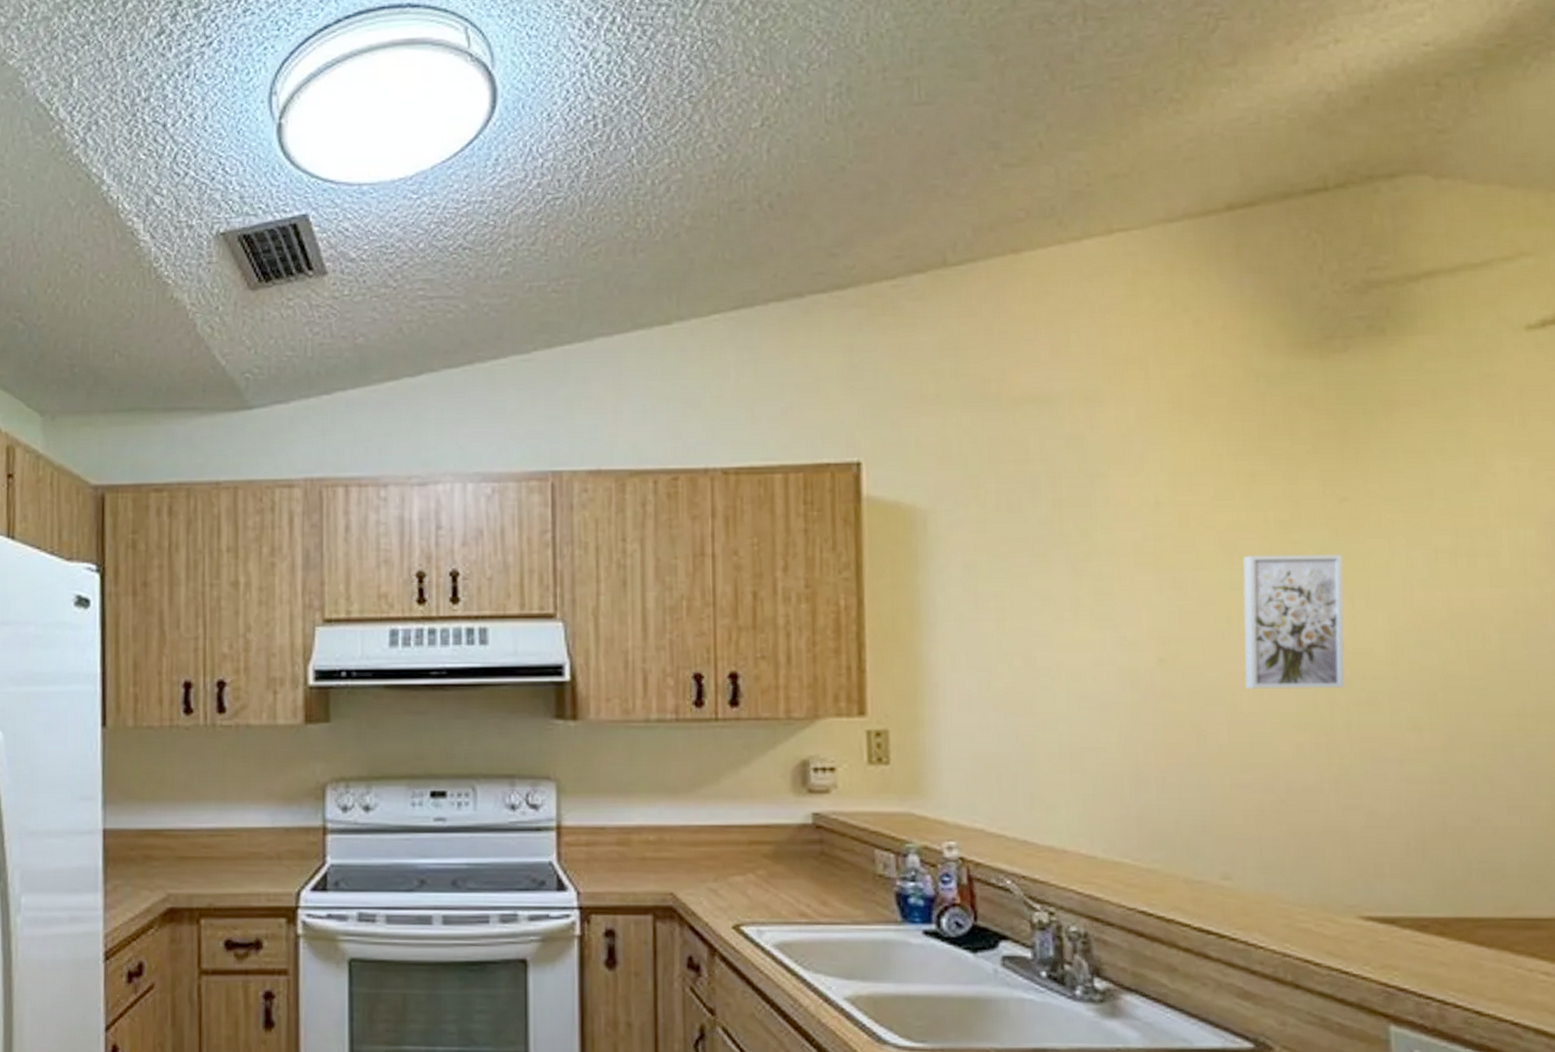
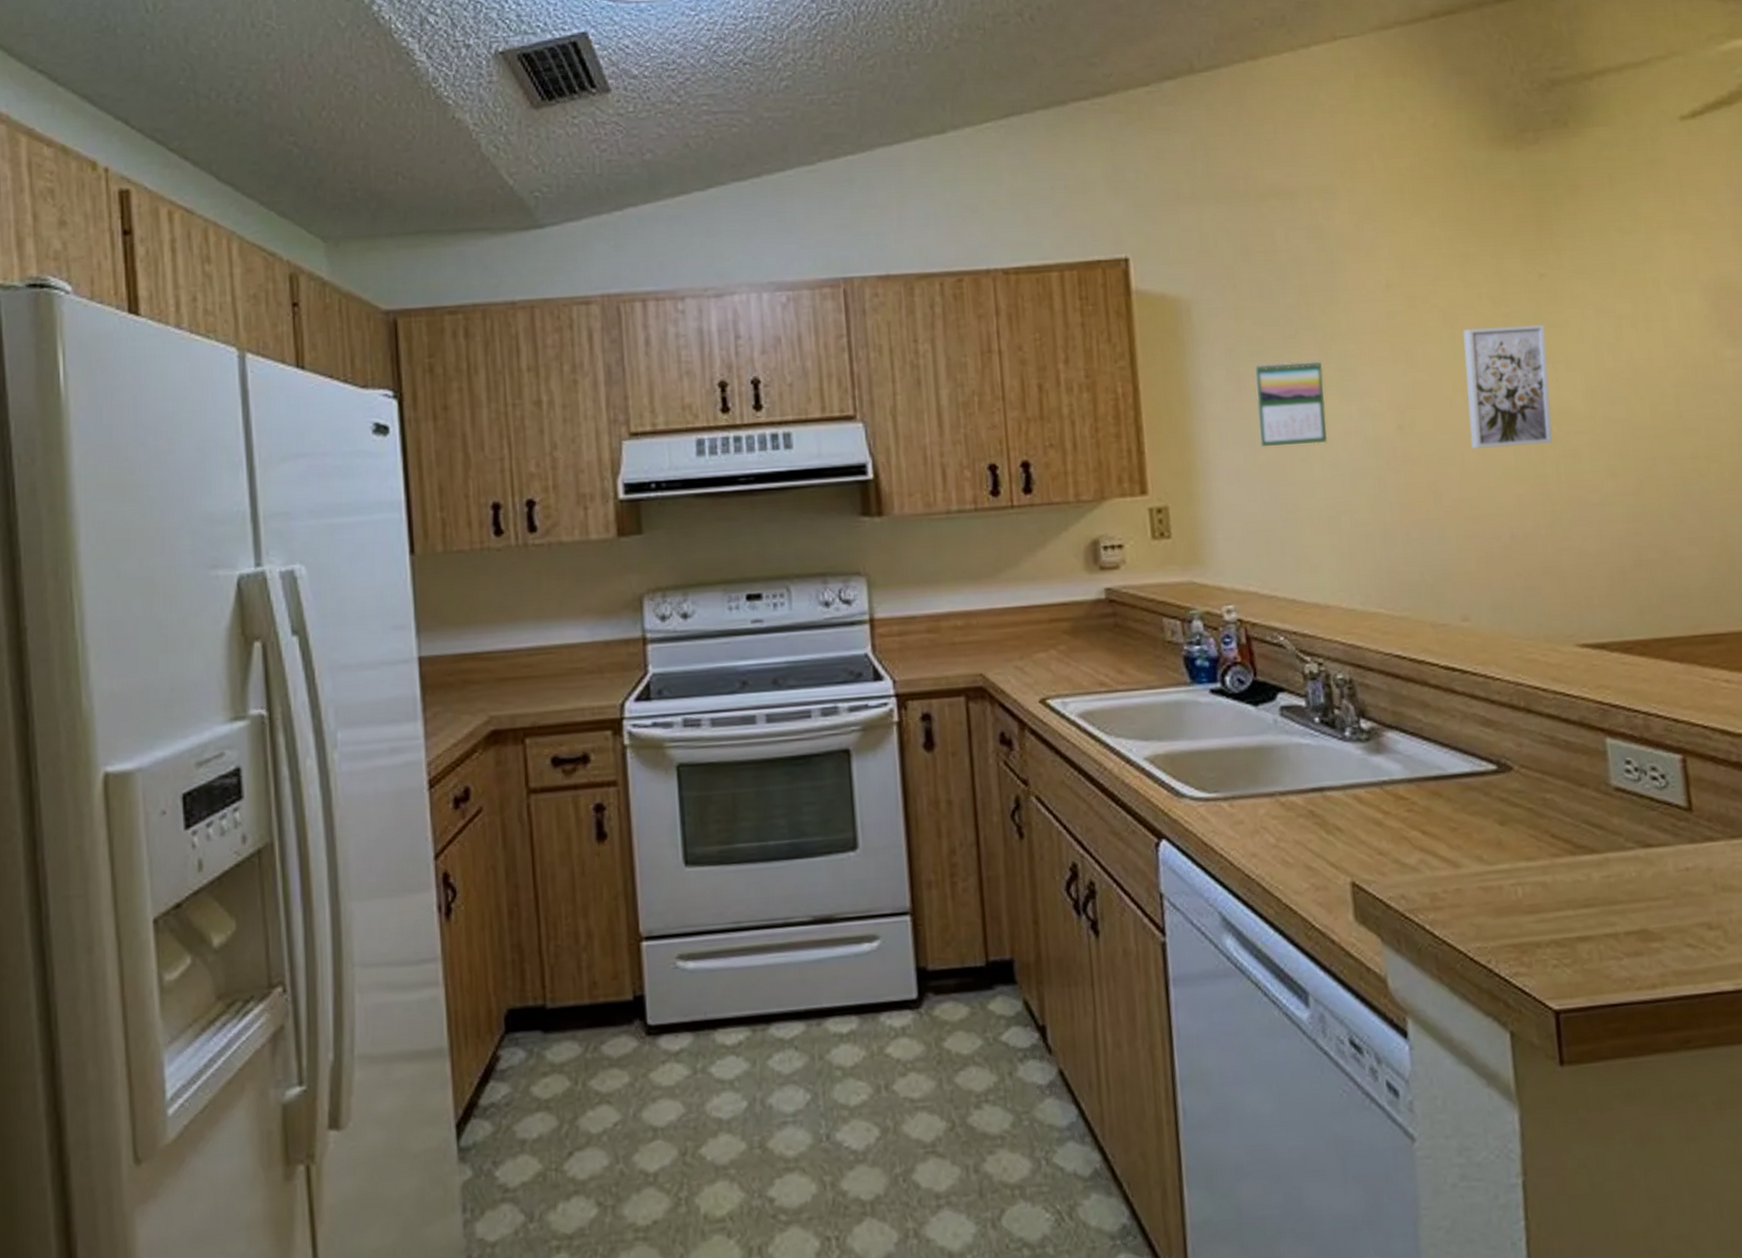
calendar: none [995,580,1076,673] -> present [1255,359,1328,446]

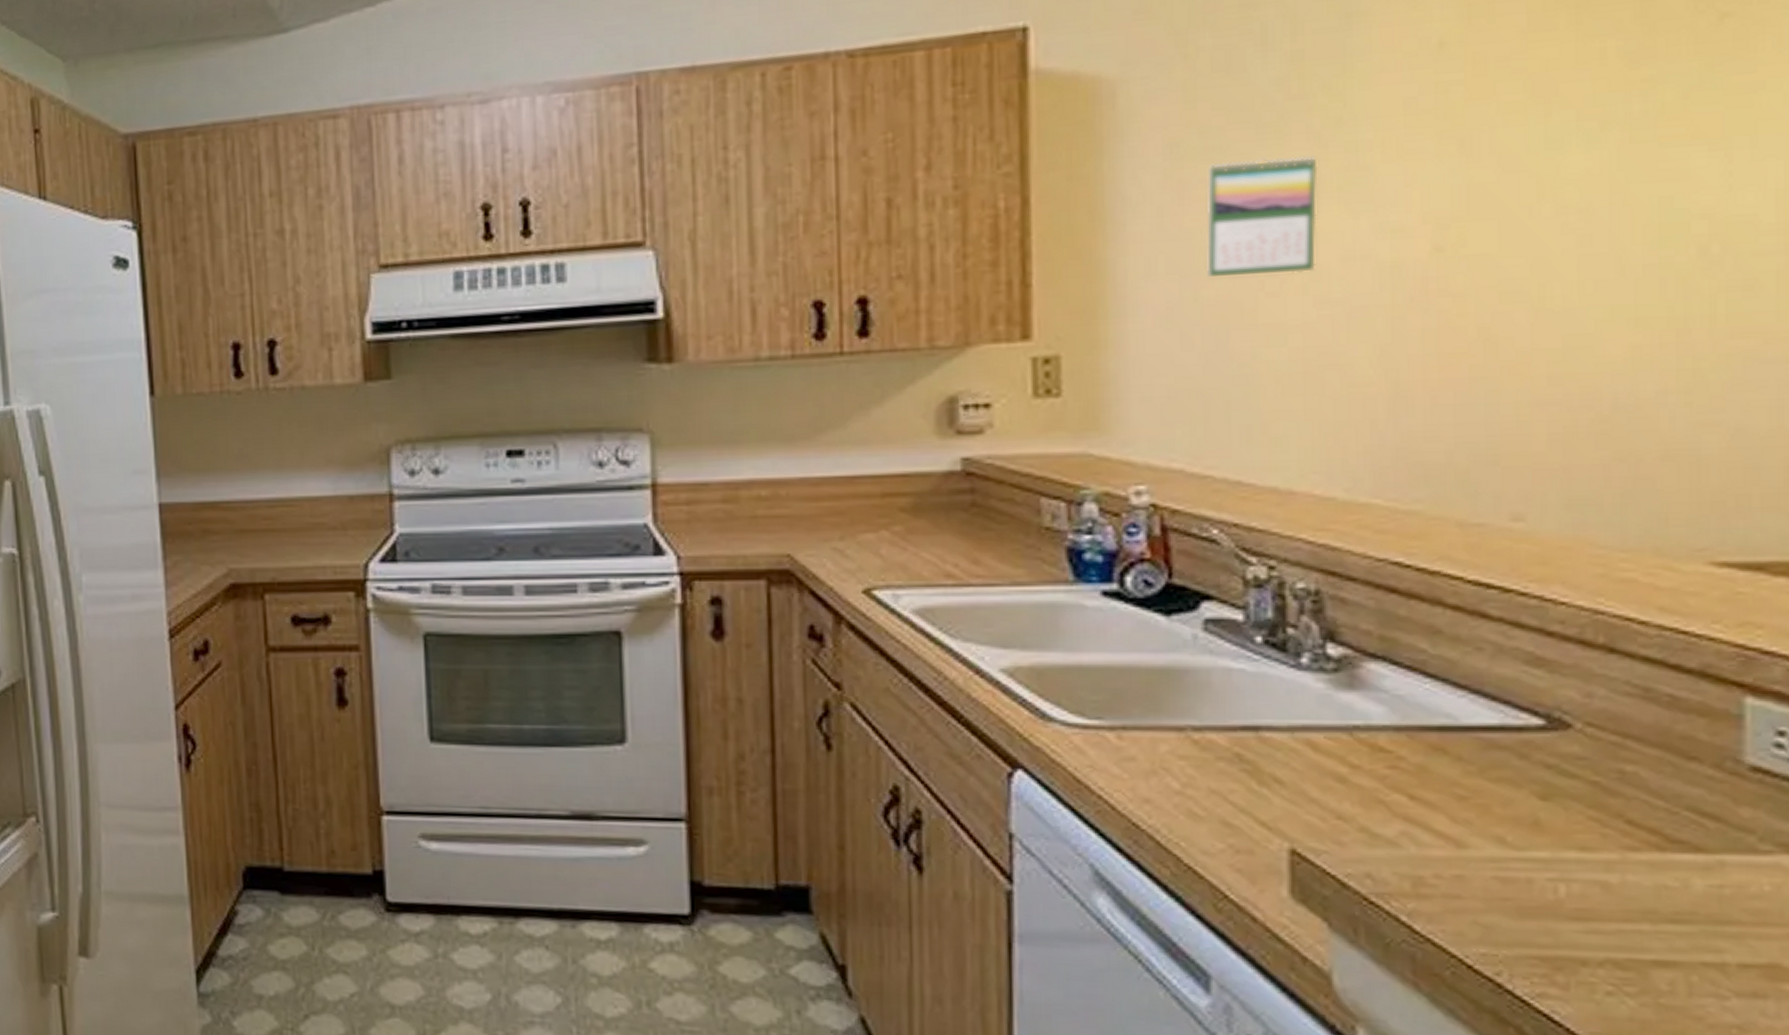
wall art: present [1462,324,1553,450] -> none [1559,90,1720,280]

